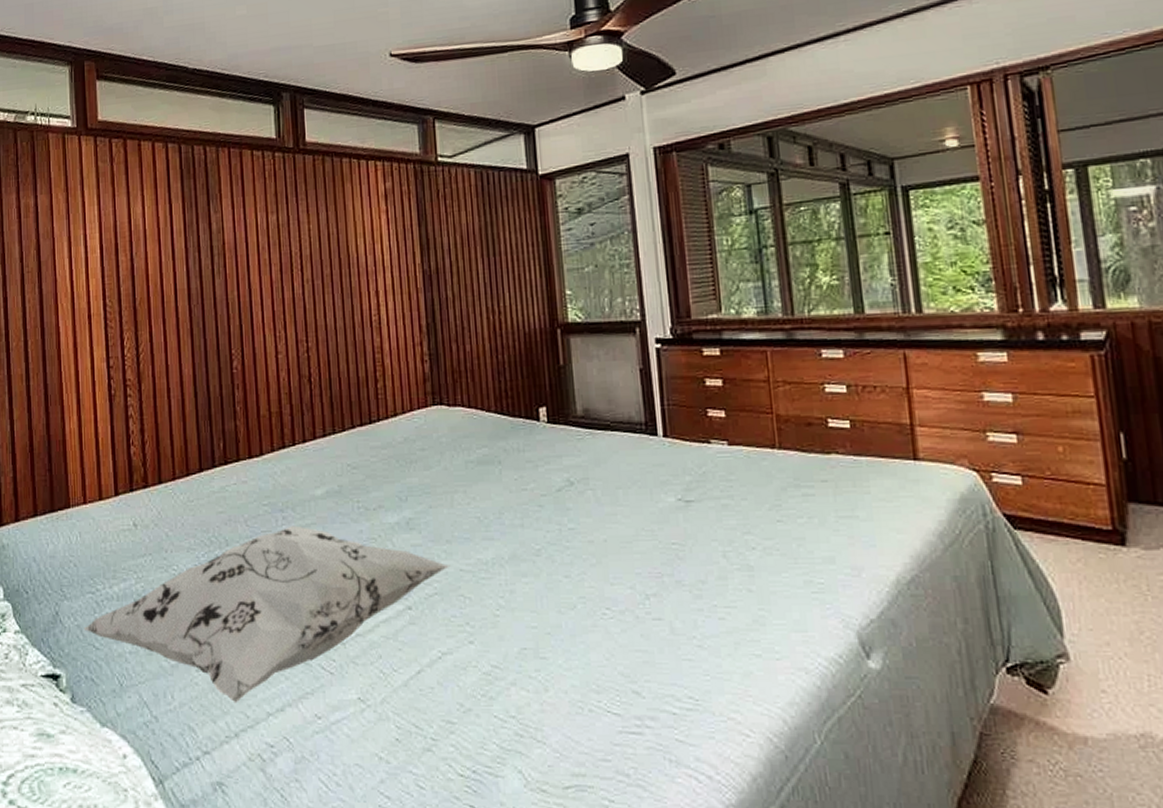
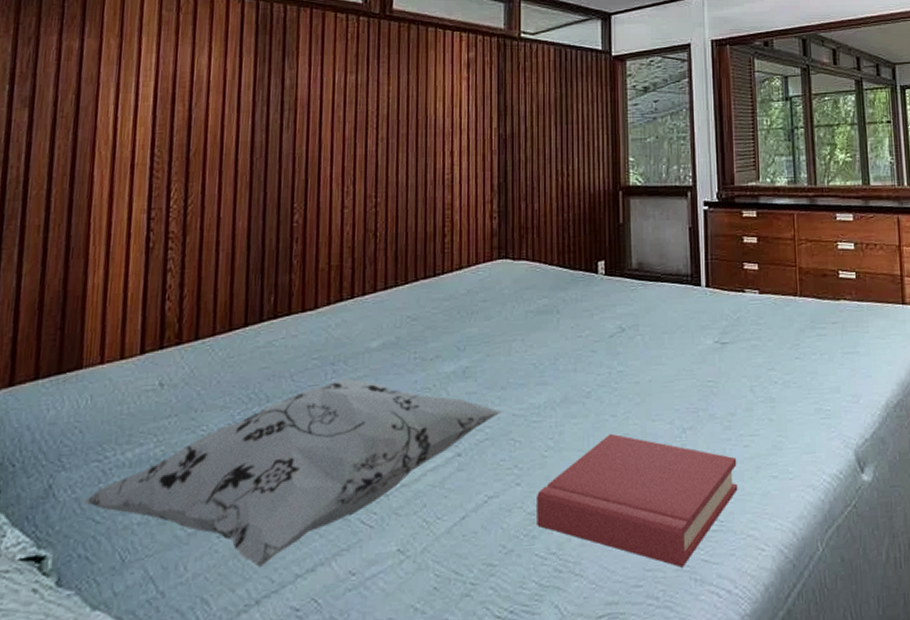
hardback book: none [491,595,714,745] -> present [537,433,738,568]

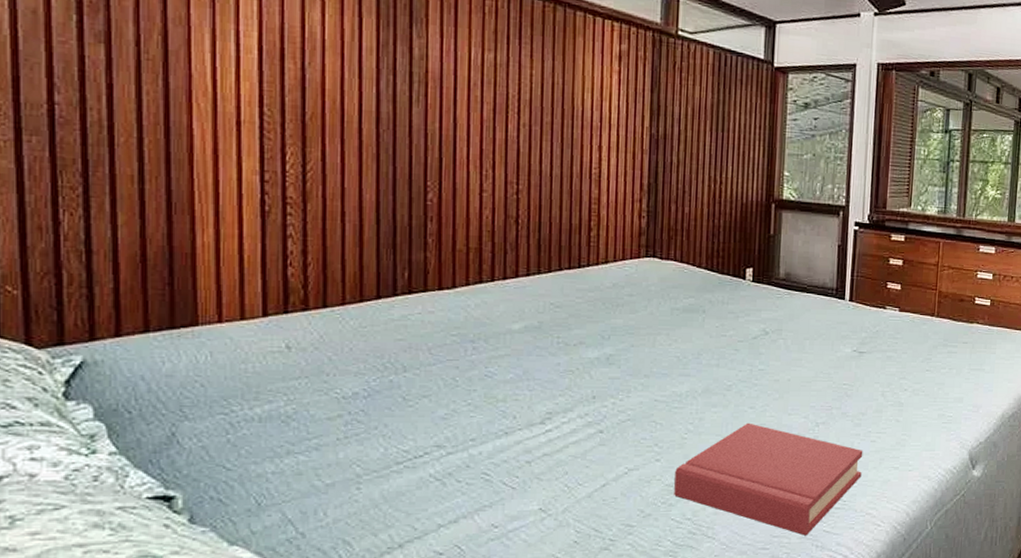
decorative pillow: present [82,378,503,568] -> none [210,356,646,518]

